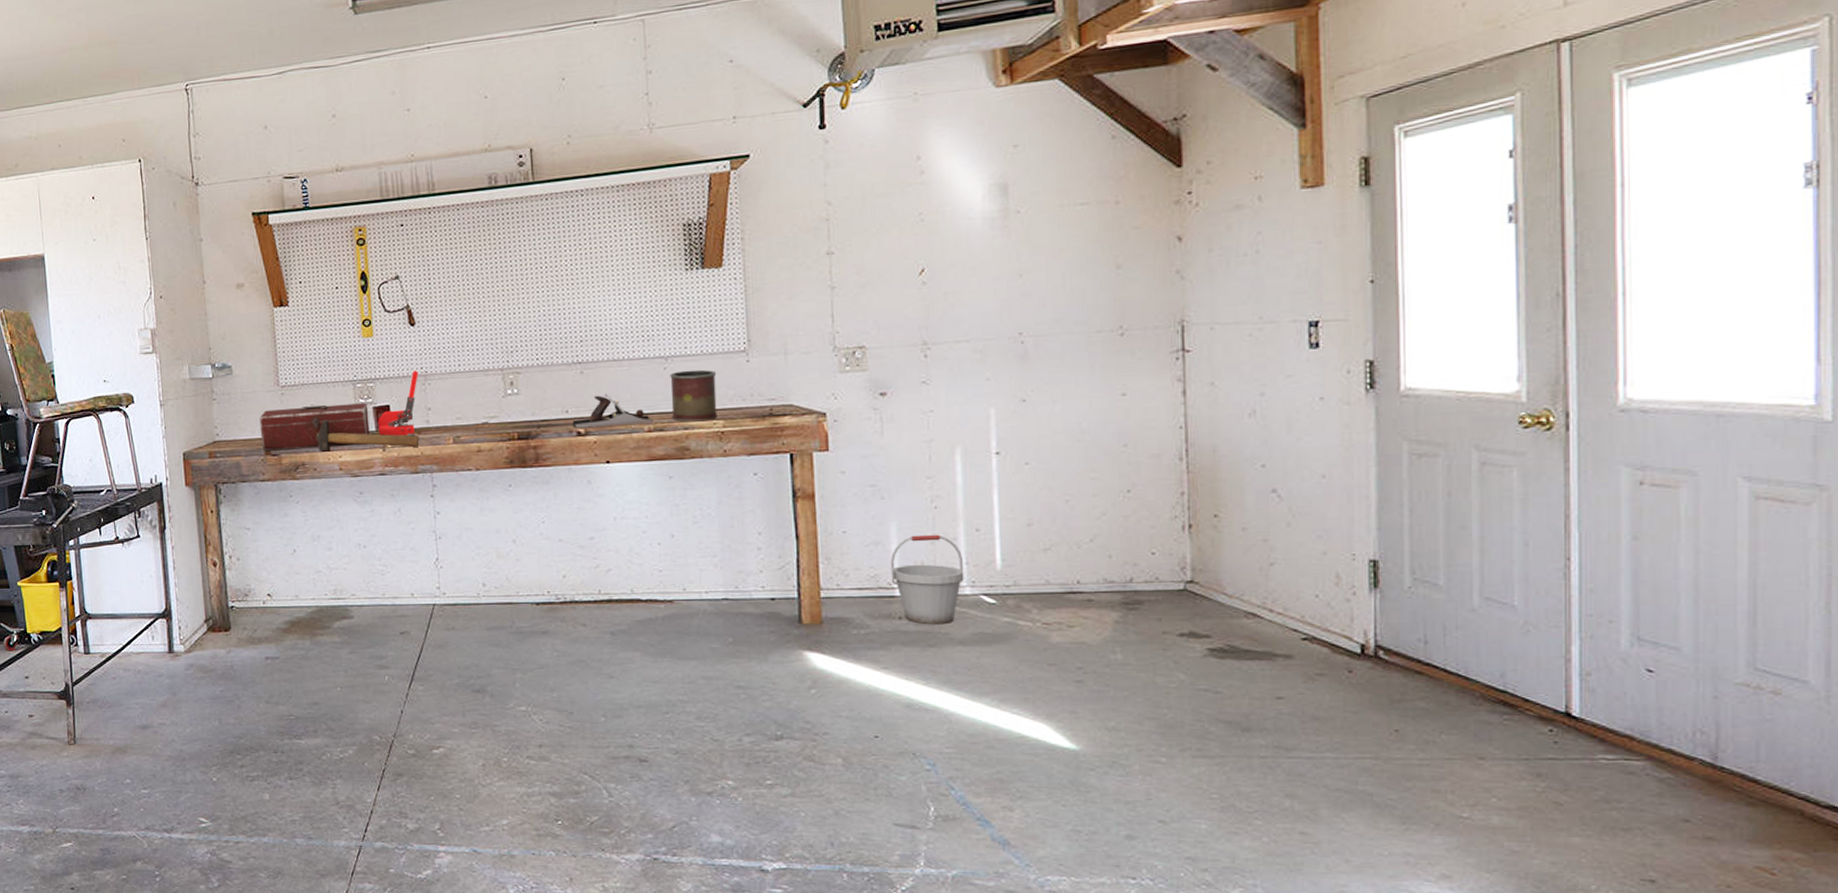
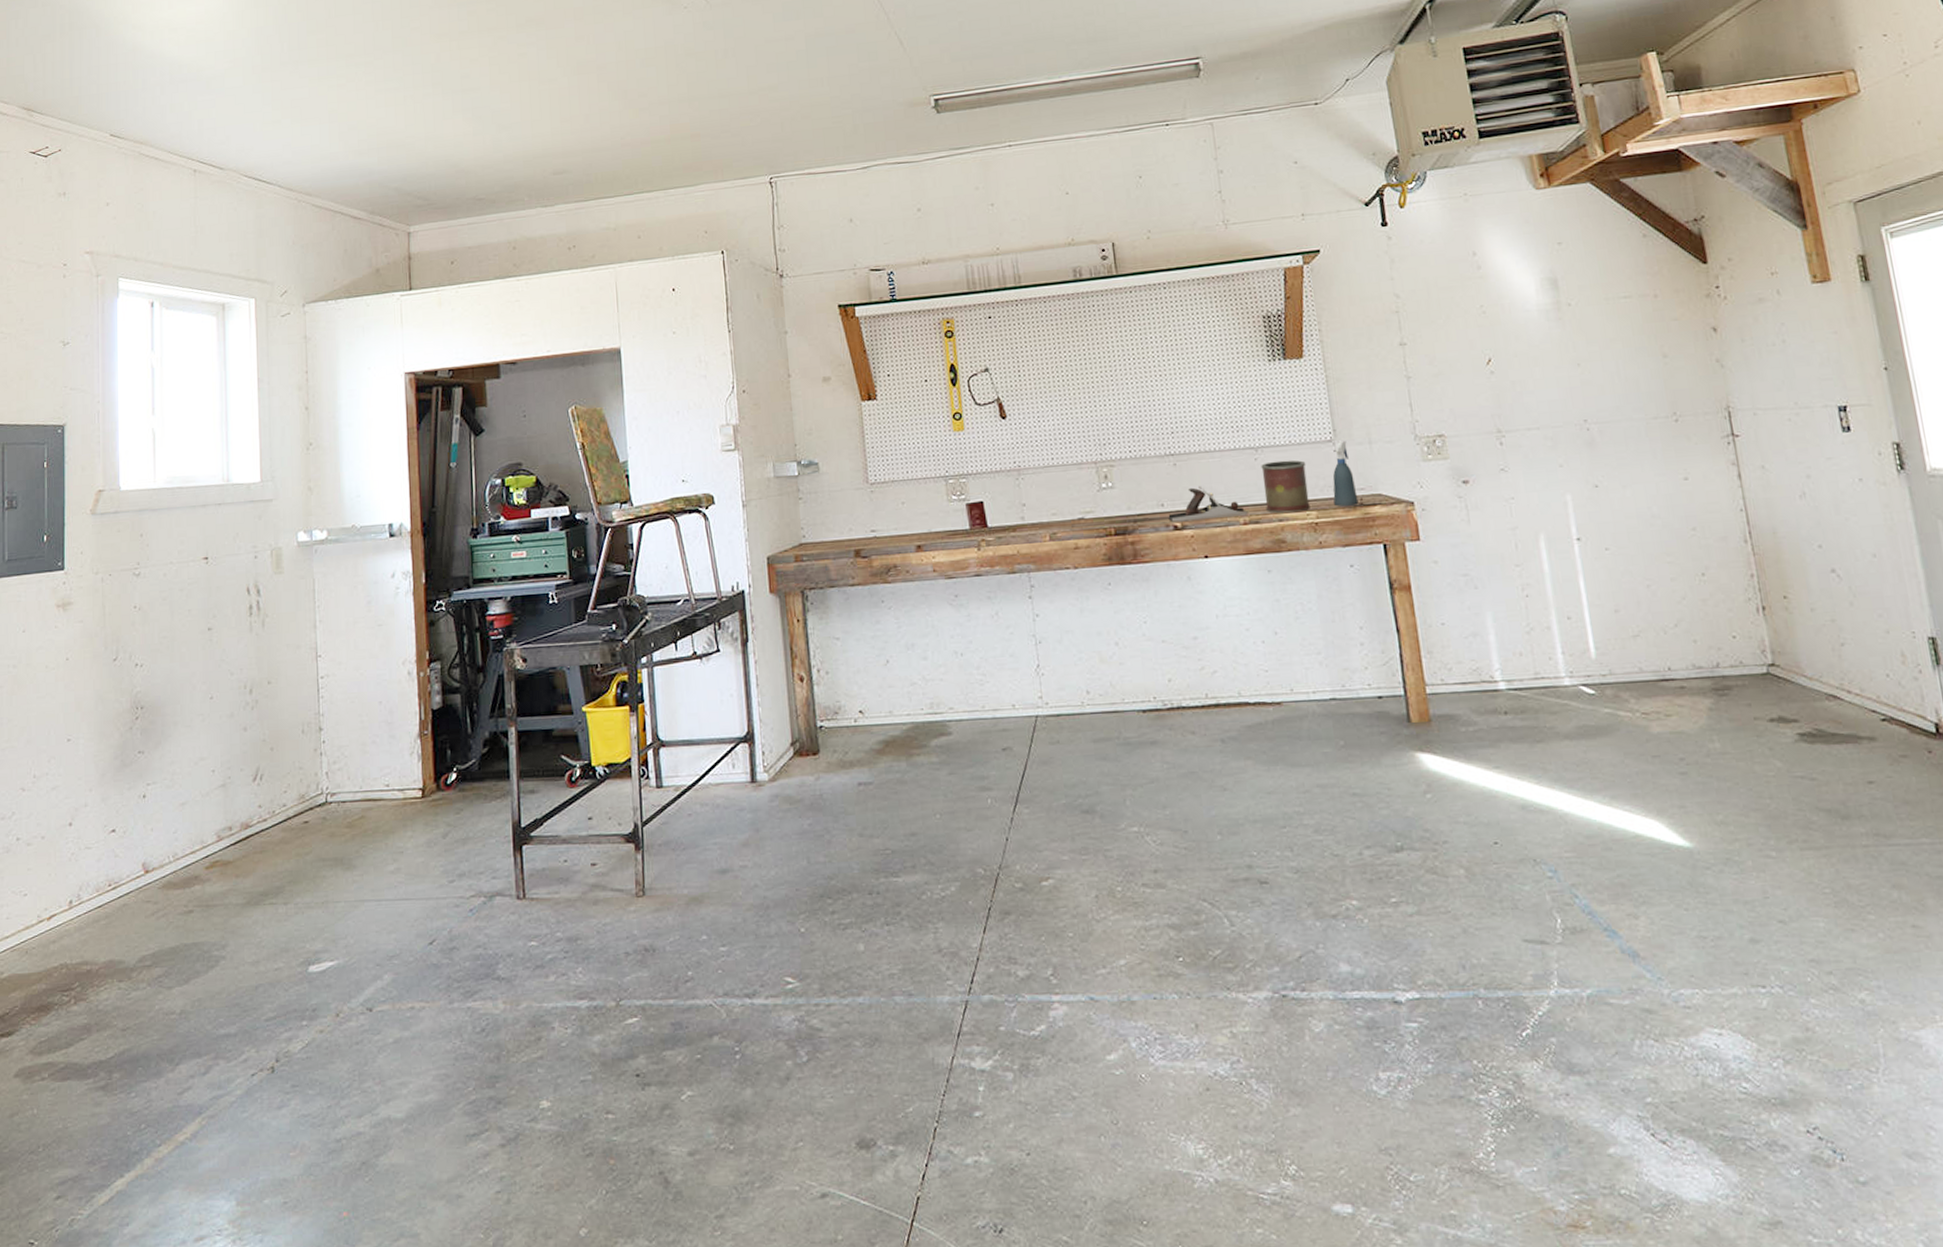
toolbox: present [259,403,370,452] -> none [848,499,964,555]
hammer: present [315,419,420,452] -> none [907,518,1015,553]
clamp: present [378,371,418,437] -> none [972,465,1011,535]
spray bottle: none [742,350,768,417] -> present [1332,440,1359,507]
bucket: present [890,534,964,625] -> none [1490,623,1563,720]

